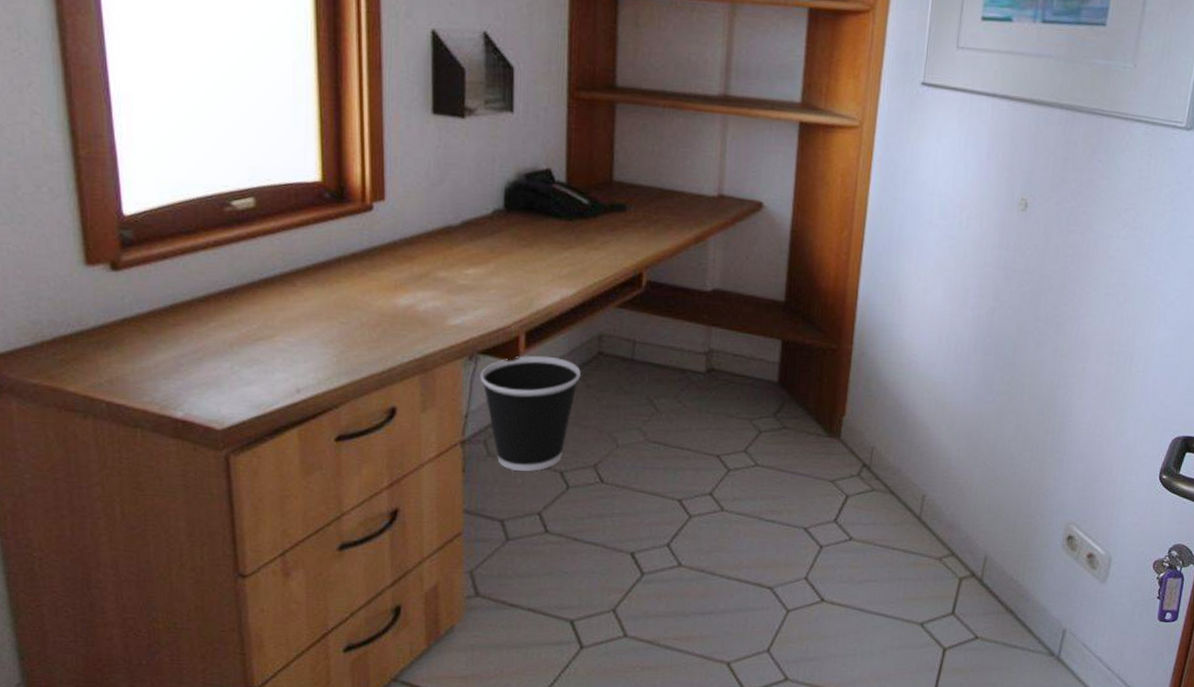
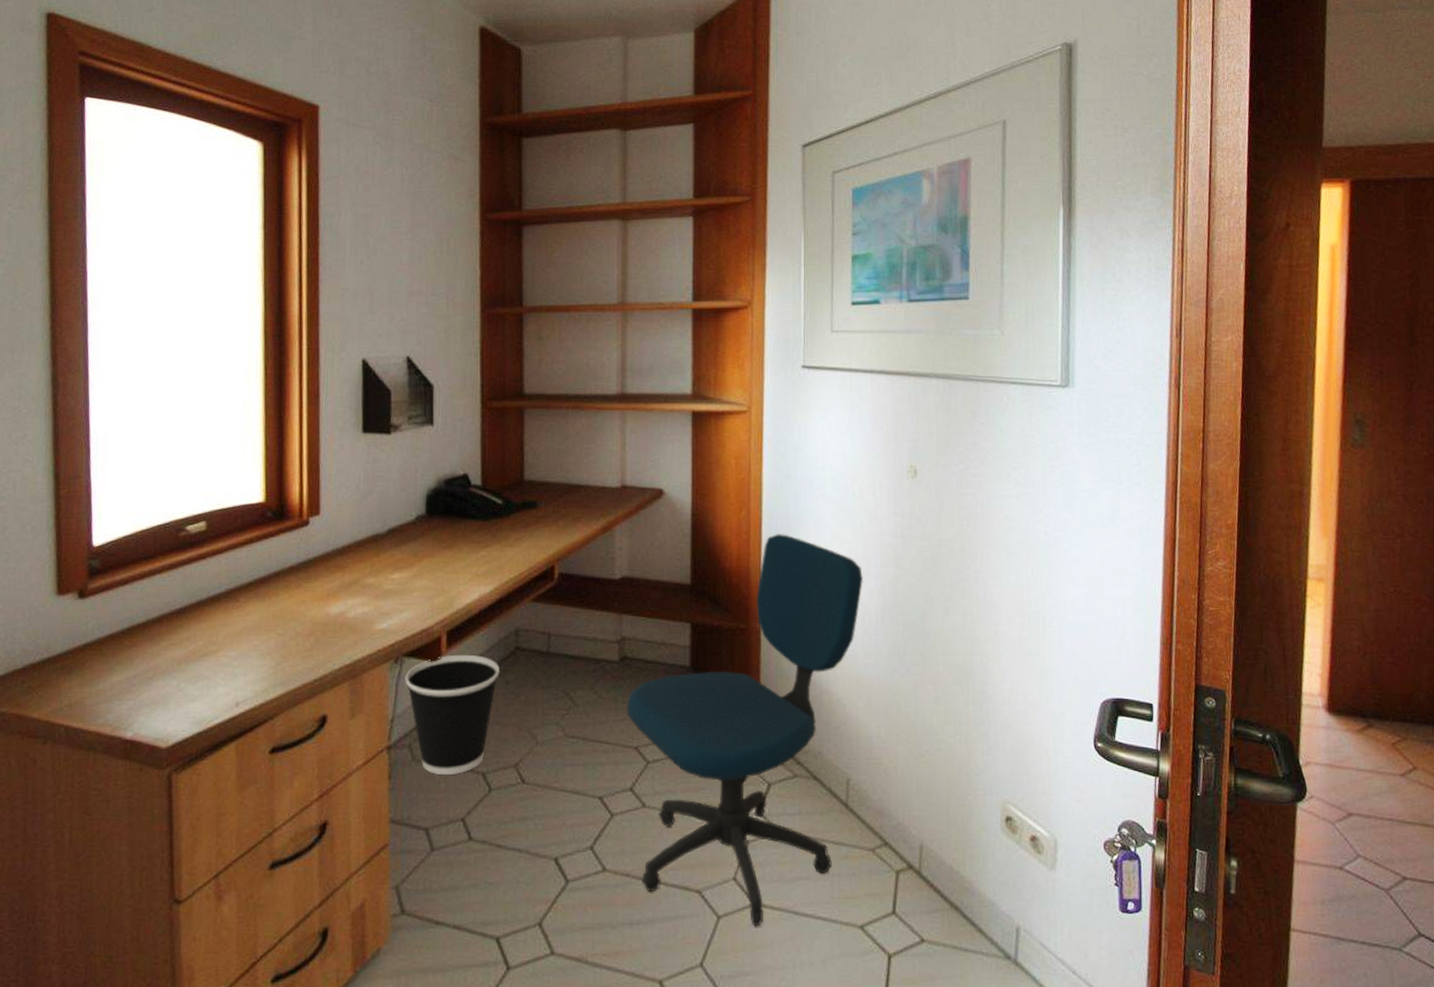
office chair: none [709,257,961,621] -> present [626,534,864,927]

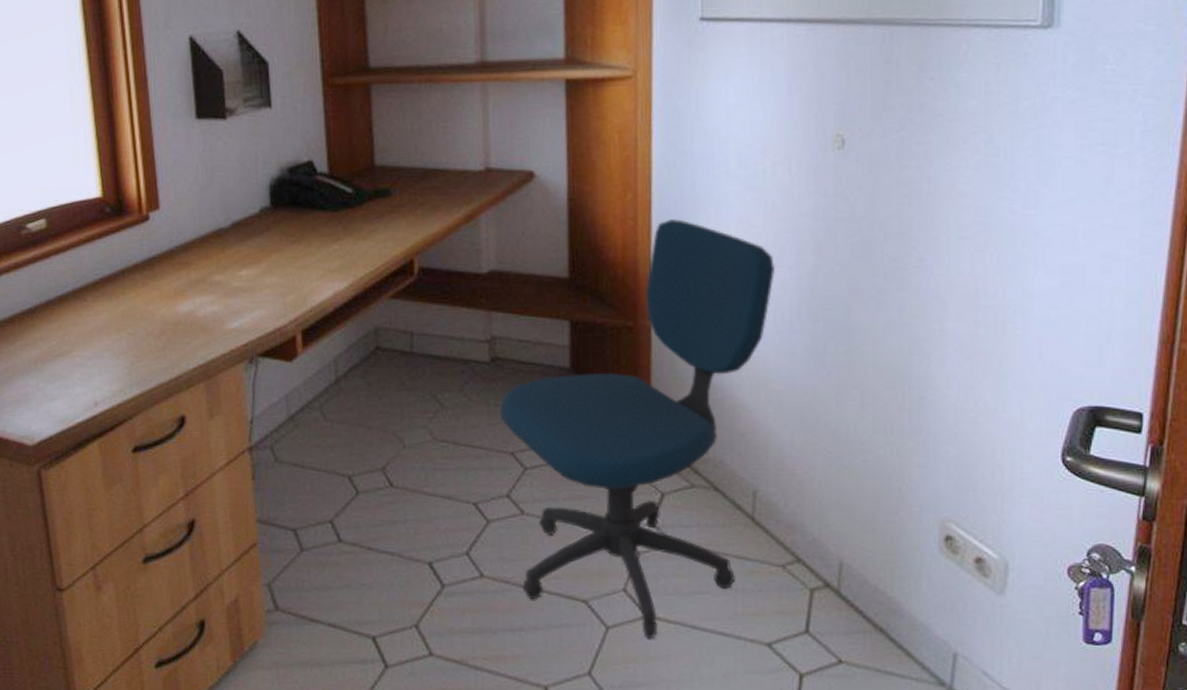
wastebasket: present [405,654,500,776] -> none [261,354,360,478]

